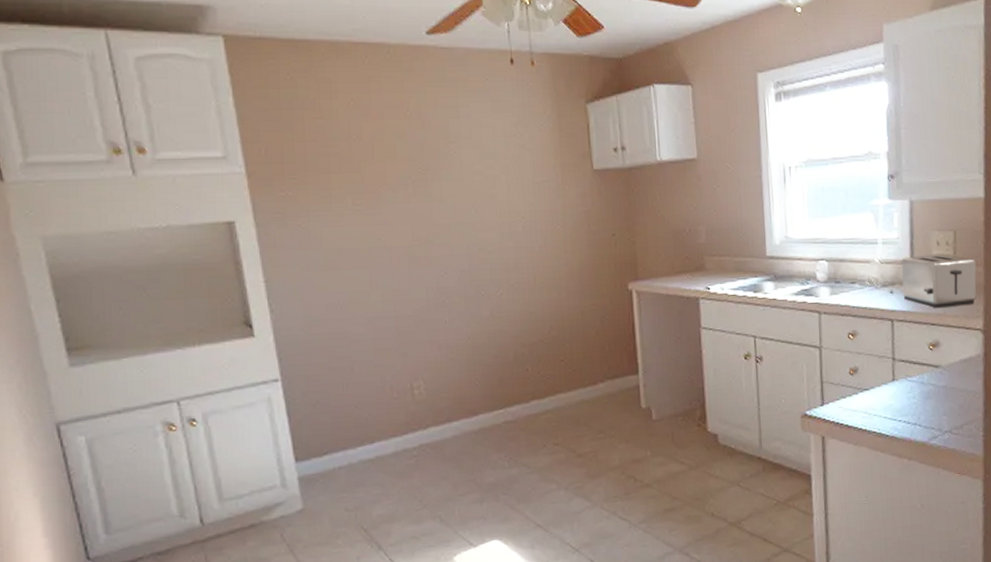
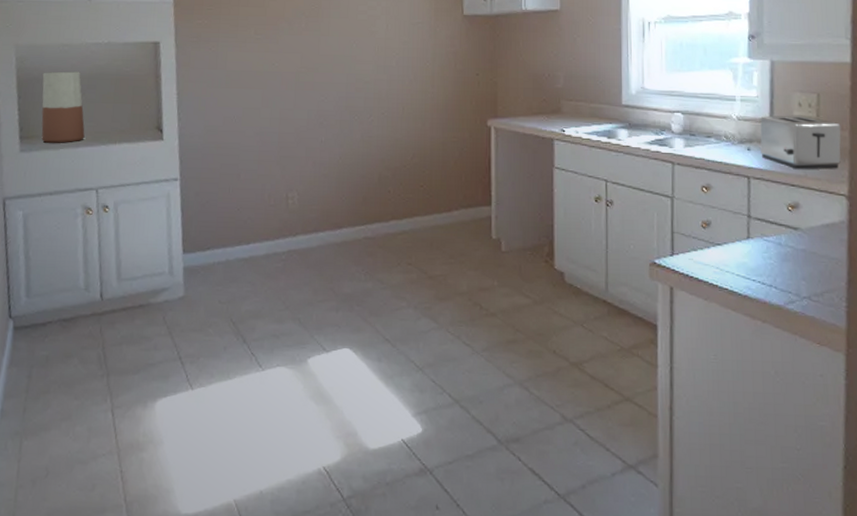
vase: none [85,264,153,353] -> present [41,71,85,143]

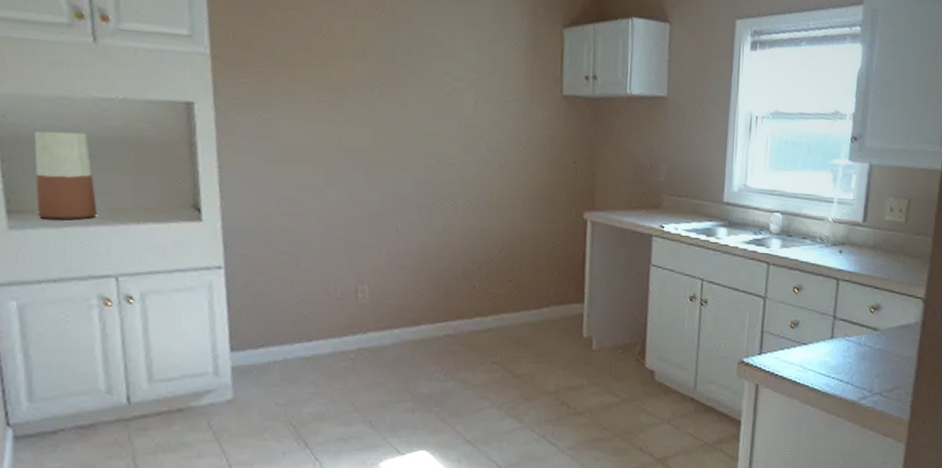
toaster: present [760,115,841,170] -> none [851,219,926,274]

